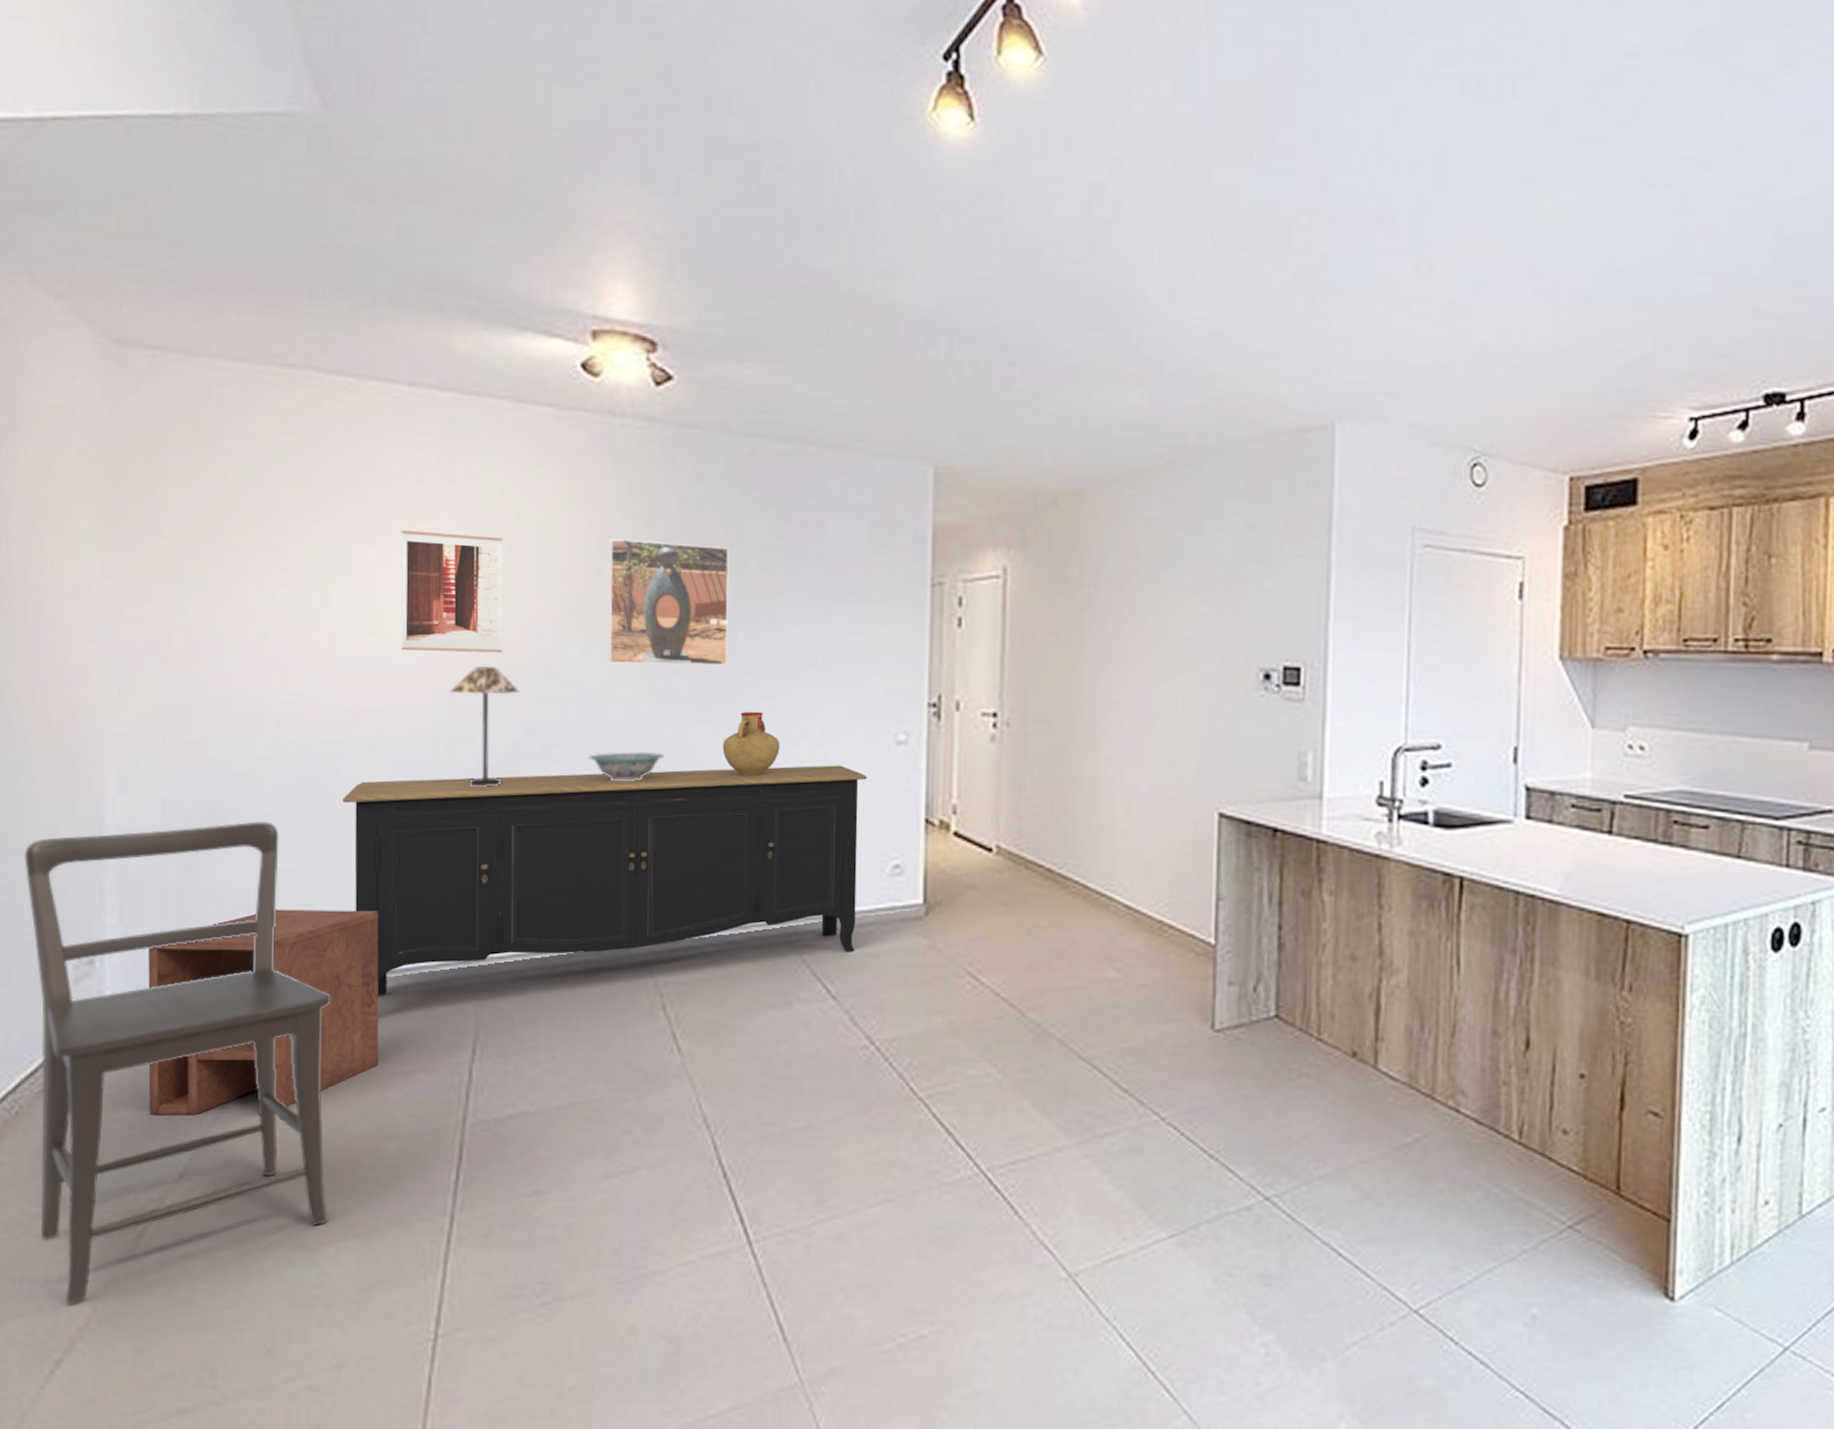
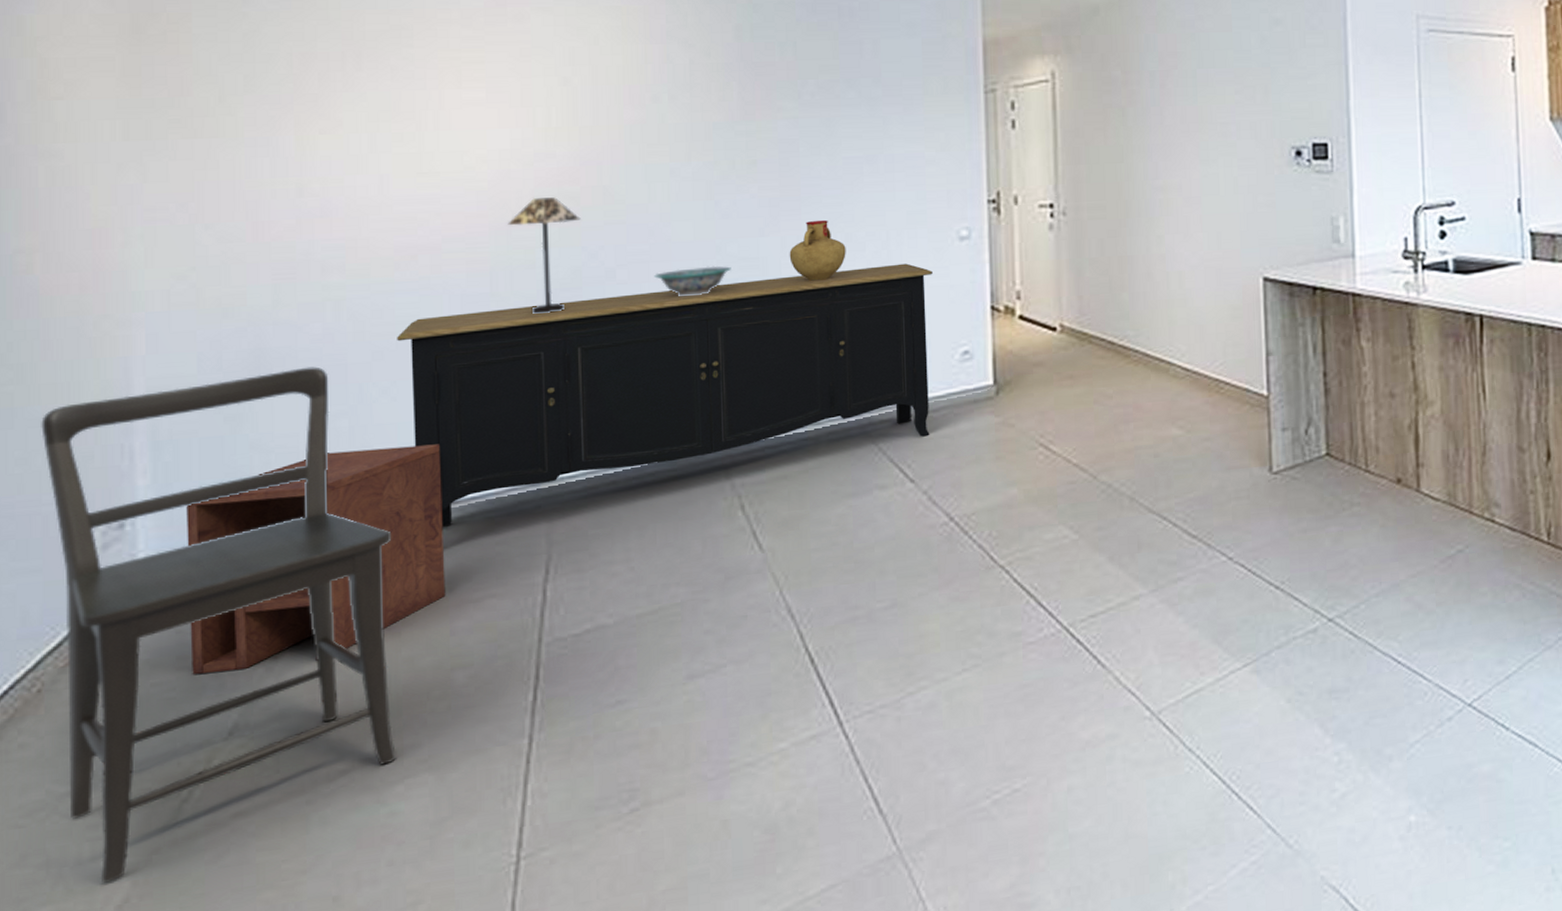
wall art: present [401,530,503,653] -> none [450,72,561,189]
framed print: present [608,538,729,666] -> none [667,67,791,186]

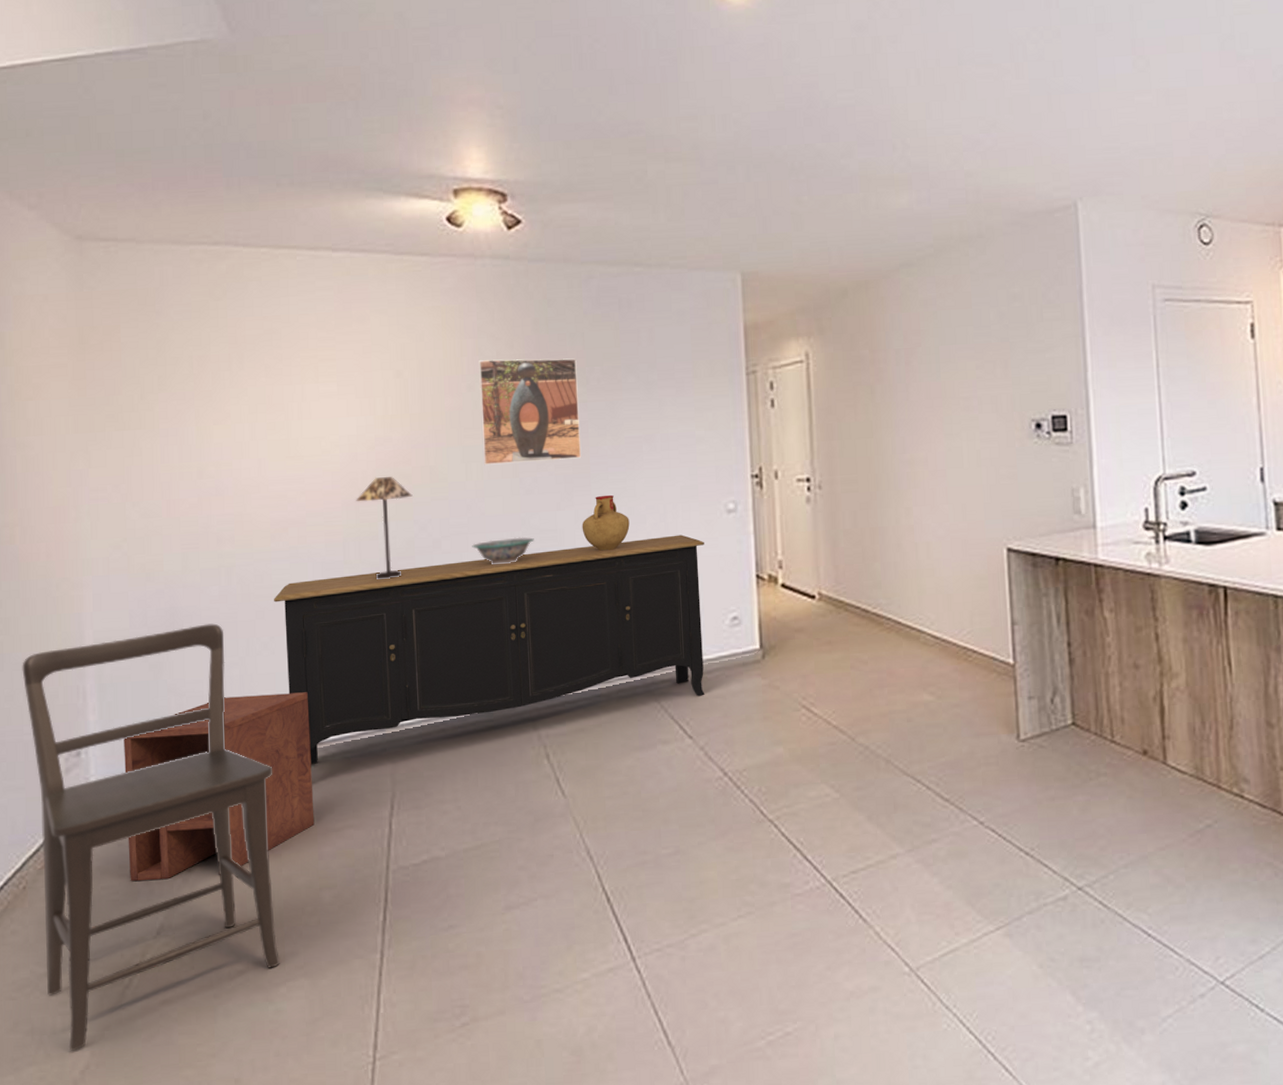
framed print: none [667,67,791,186] -> present [479,358,582,465]

